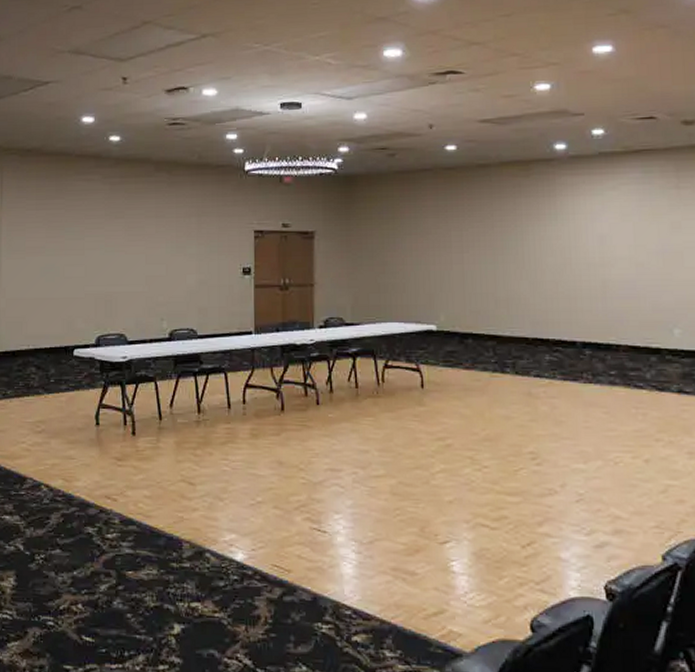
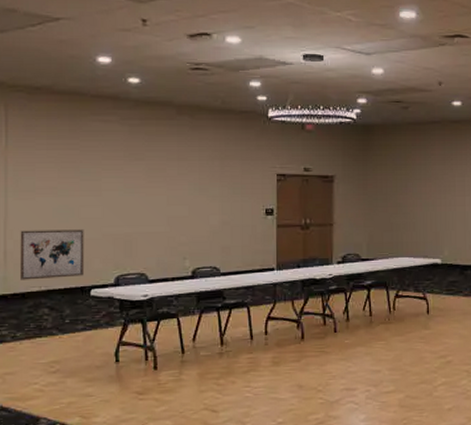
wall art: none [11,288,68,338] -> present [20,229,85,280]

